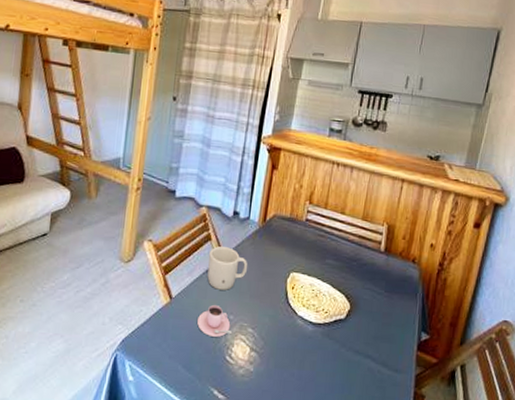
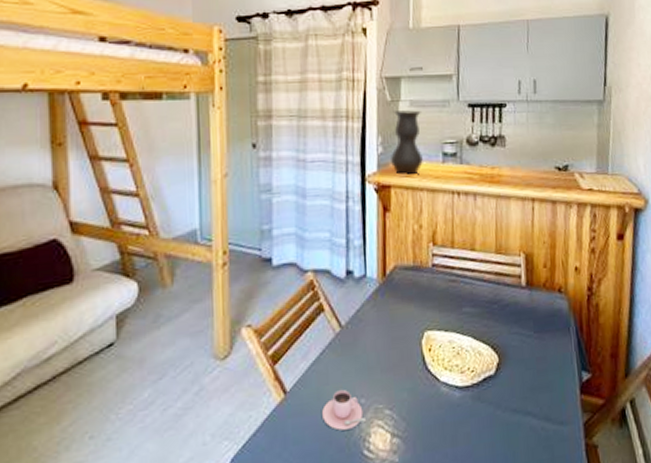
mug: present [207,246,248,290] -> none [324,315,374,371]
vase: none [283,87,317,143] -> present [389,110,423,176]

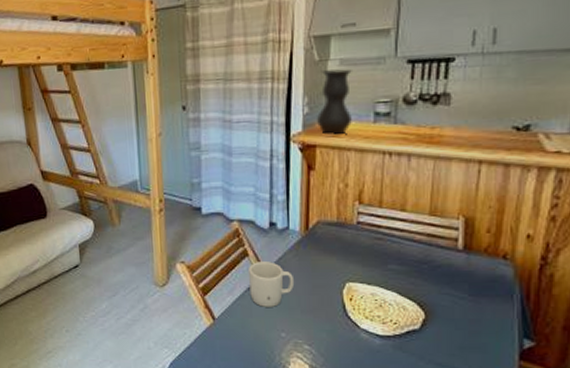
teacup: present [322,389,367,431] -> none [246,322,287,356]
mug: none [324,315,374,371] -> present [249,262,295,307]

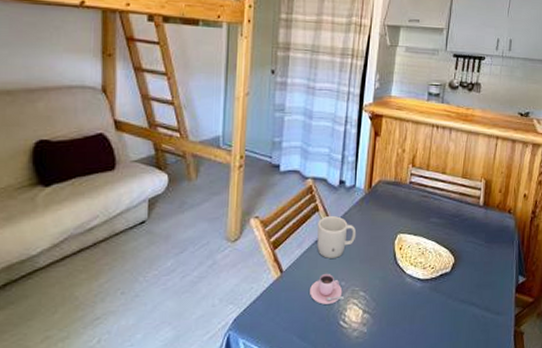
teacup: none [246,322,287,356] -> present [310,273,345,304]
vase: present [316,69,352,136] -> none [384,54,414,109]

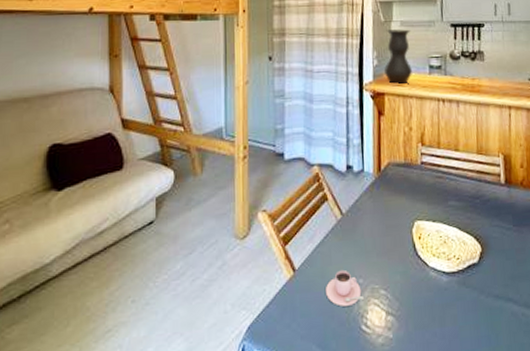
mug: present [317,216,357,258] -> none [328,205,370,253]
vase: none [384,54,414,109] -> present [383,29,412,85]

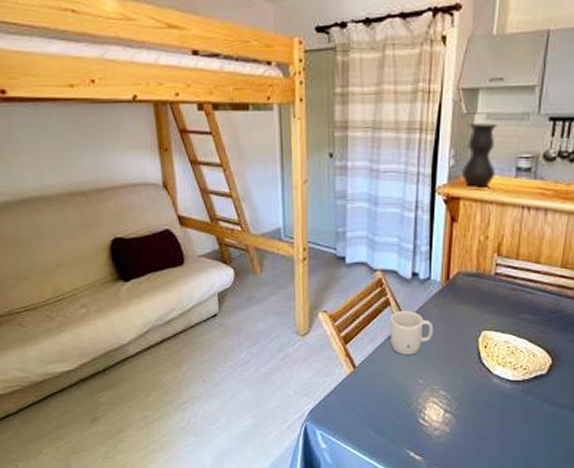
teacup: present [326,269,365,307] -> none [385,370,424,401]
mug: none [328,205,370,253] -> present [390,311,434,355]

